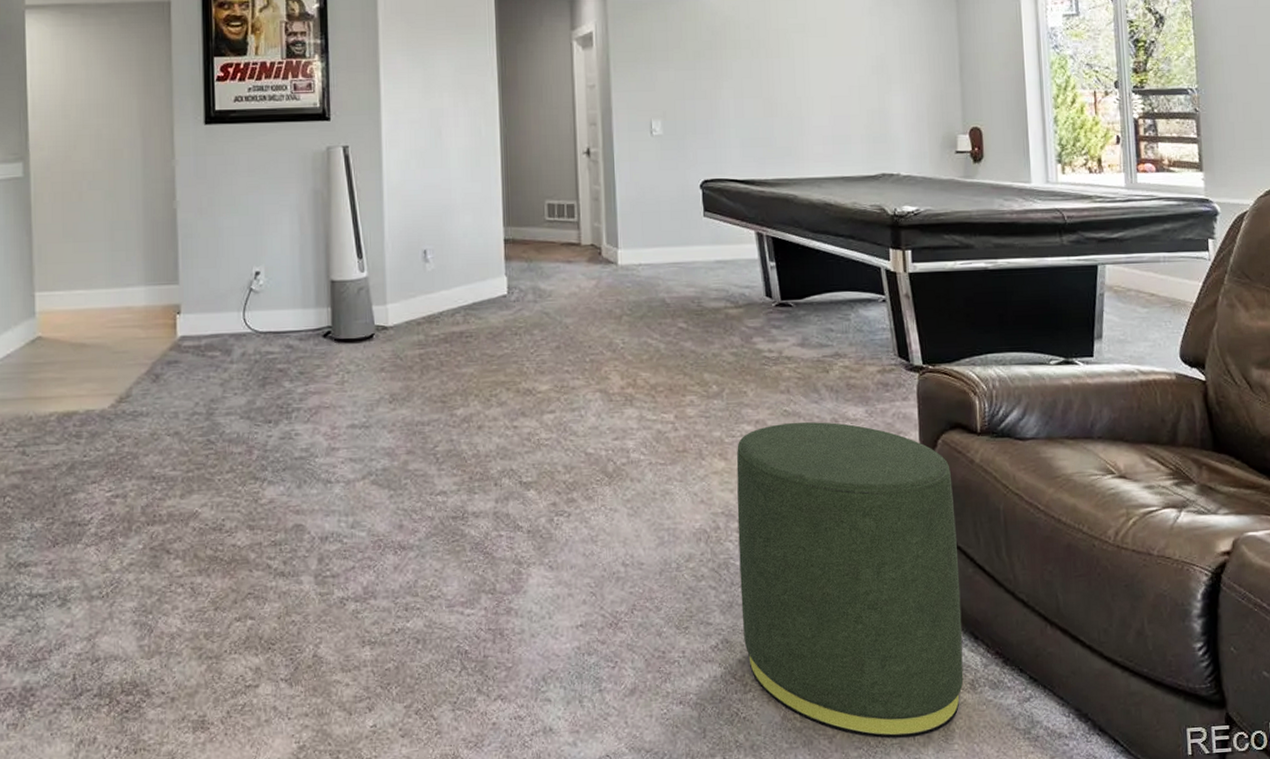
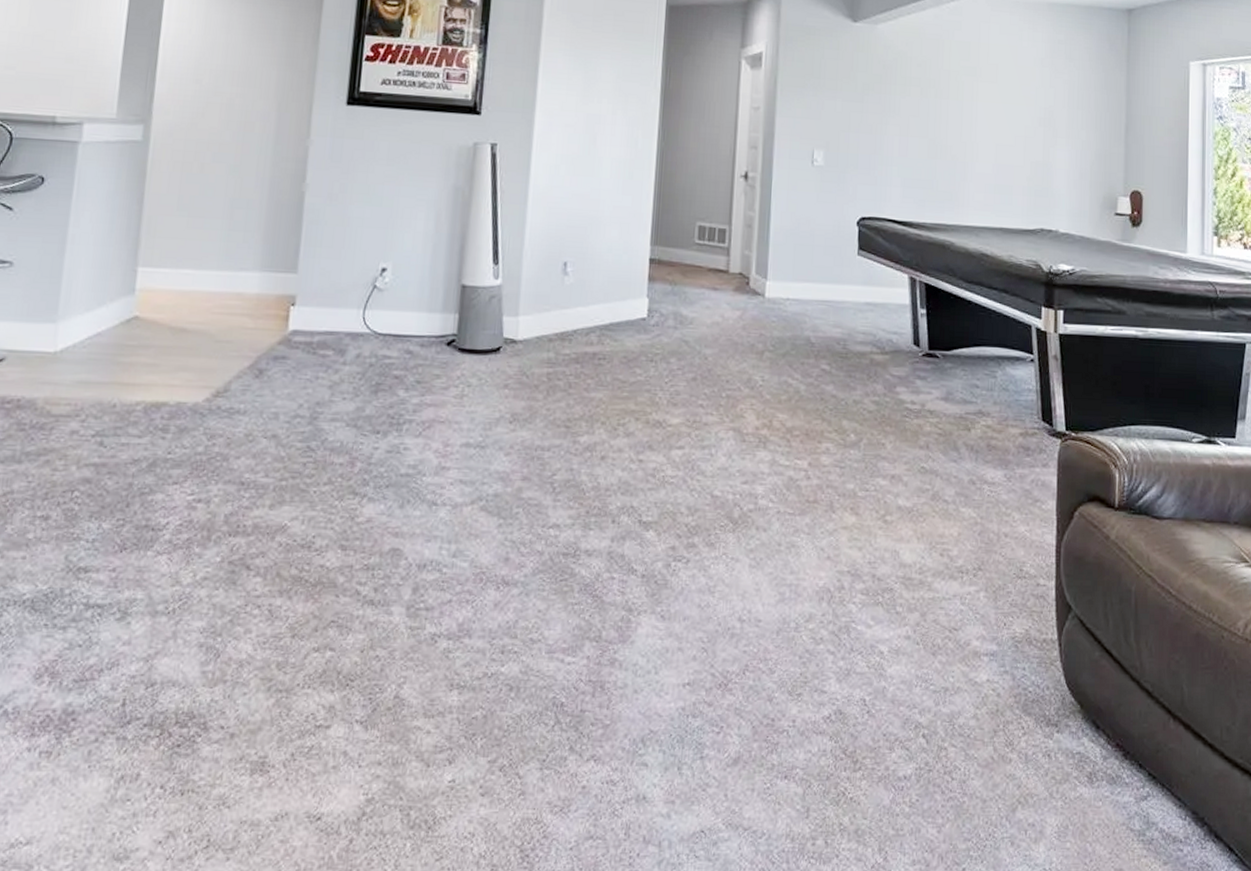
ottoman: present [736,421,964,739] -> none [858,480,1086,832]

